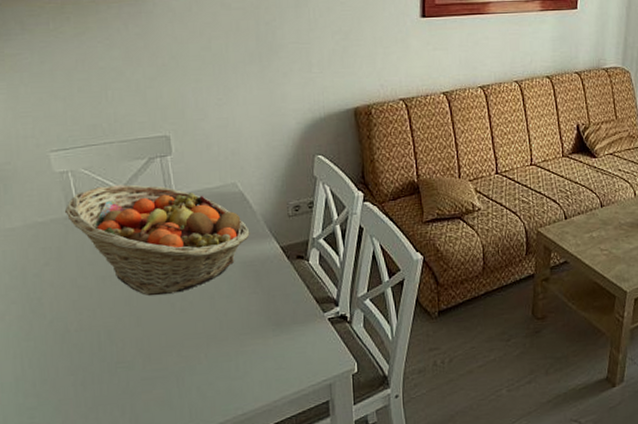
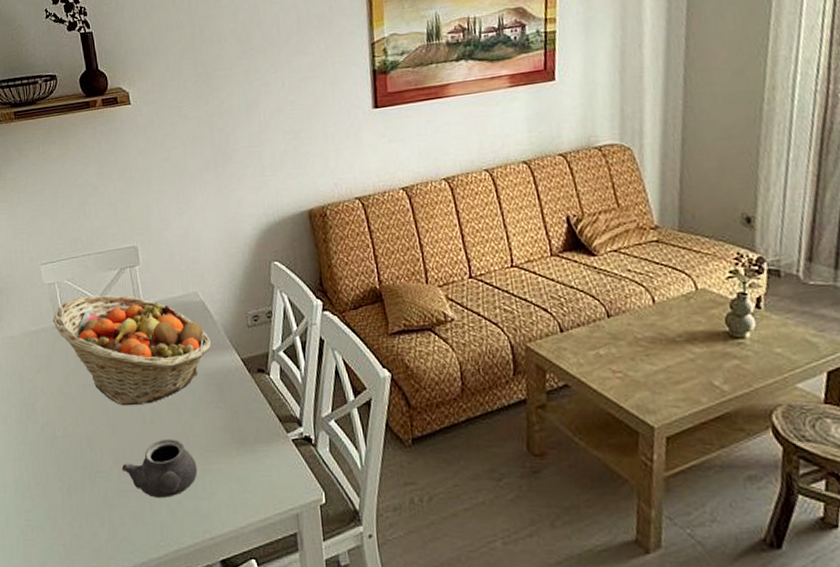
teapot: none [146,324,231,383] -> present [121,438,198,498]

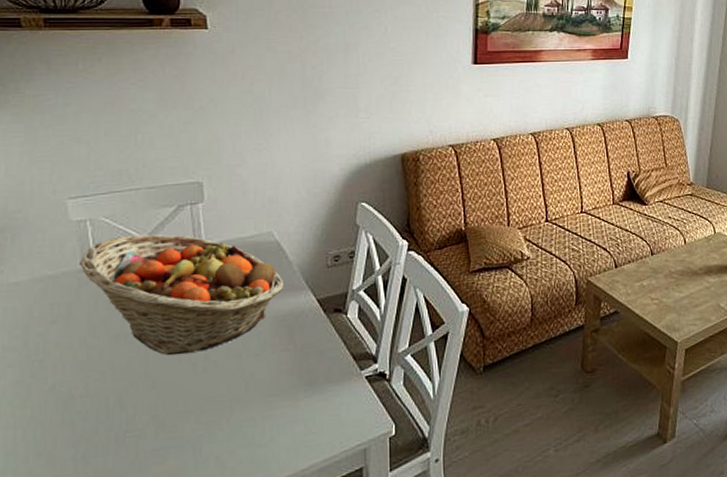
teapot: present [121,438,198,498] -> none [160,386,256,452]

